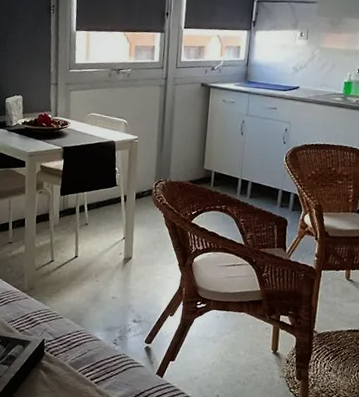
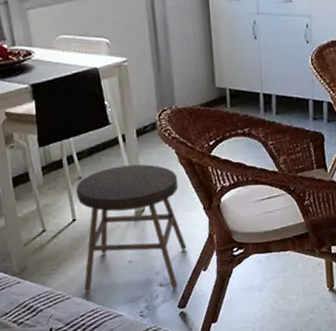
stool: none [74,219,162,327] -> present [76,164,187,292]

